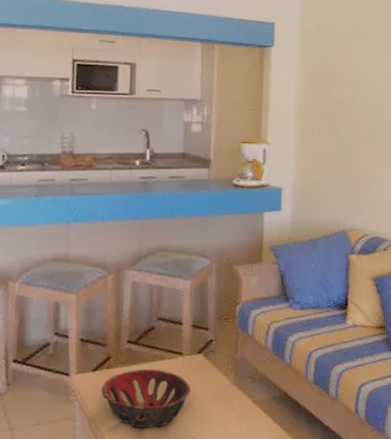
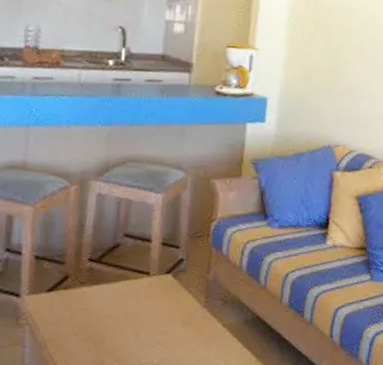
decorative bowl: present [102,369,190,429] -> none [56,289,156,355]

